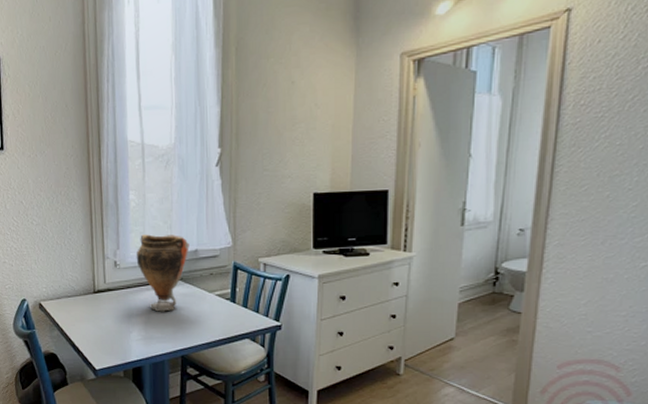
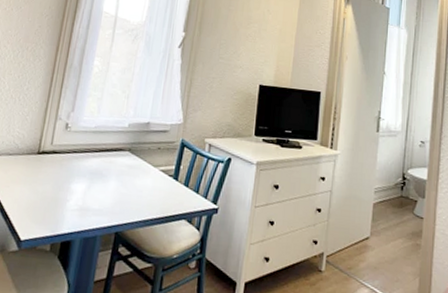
vase: present [136,234,189,312] -> none [88,100,143,182]

